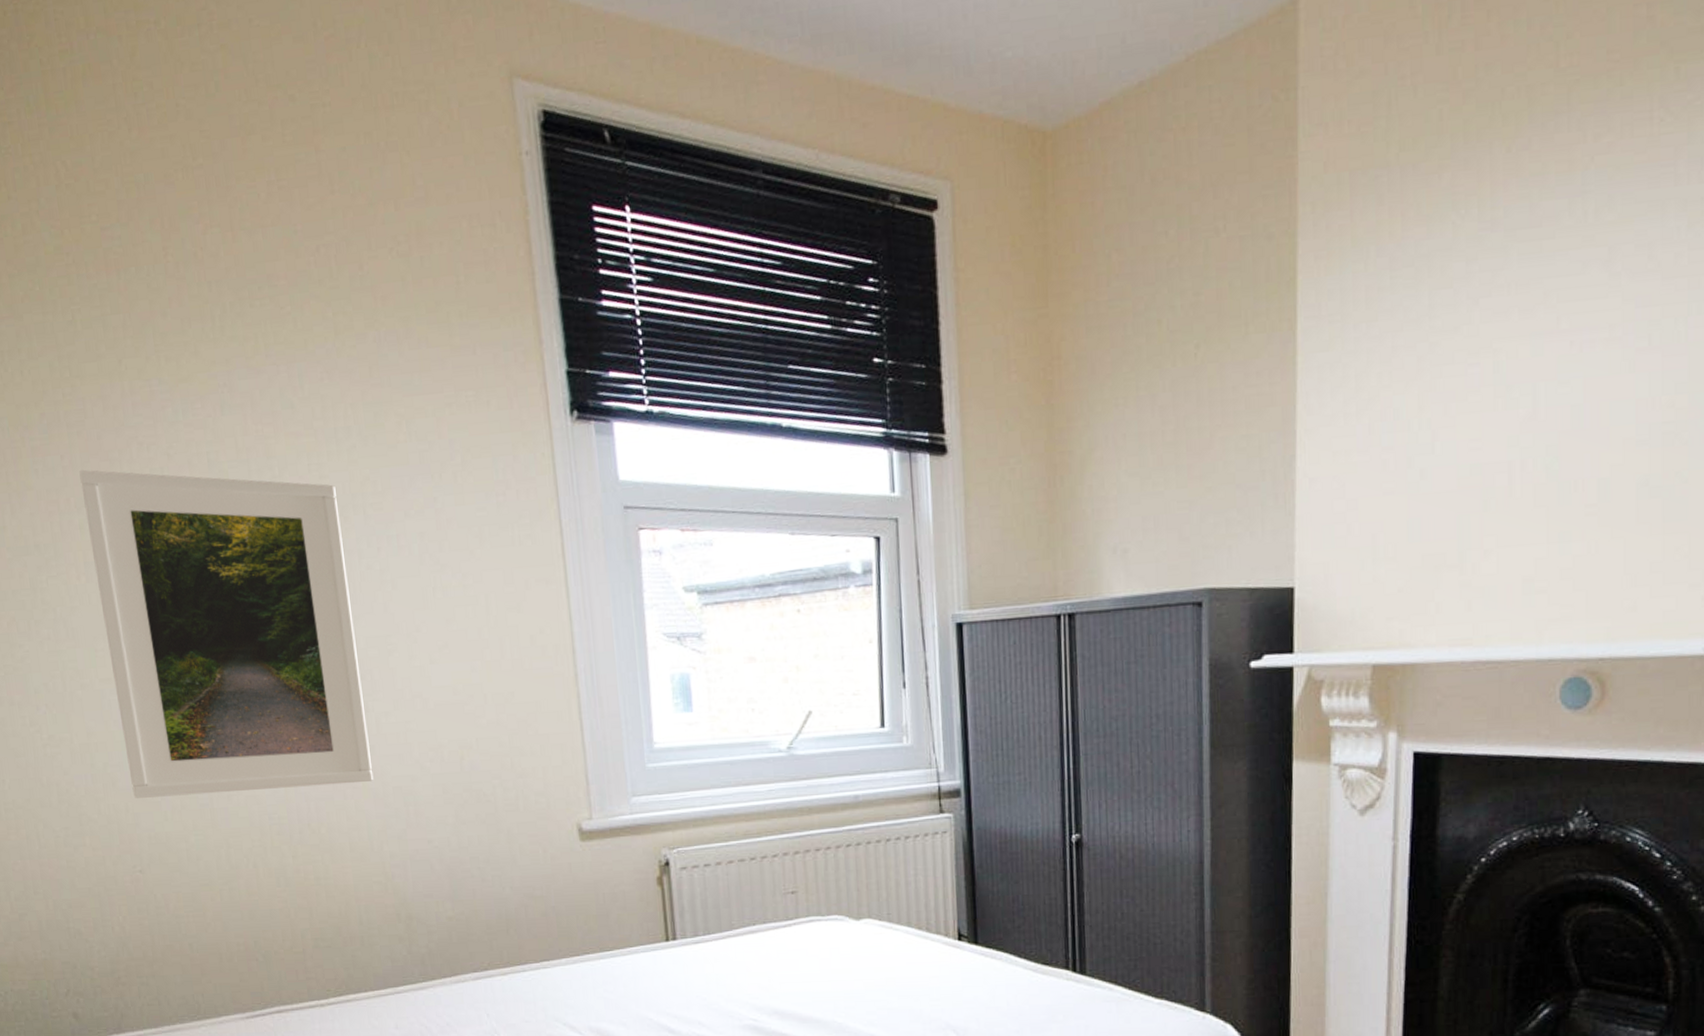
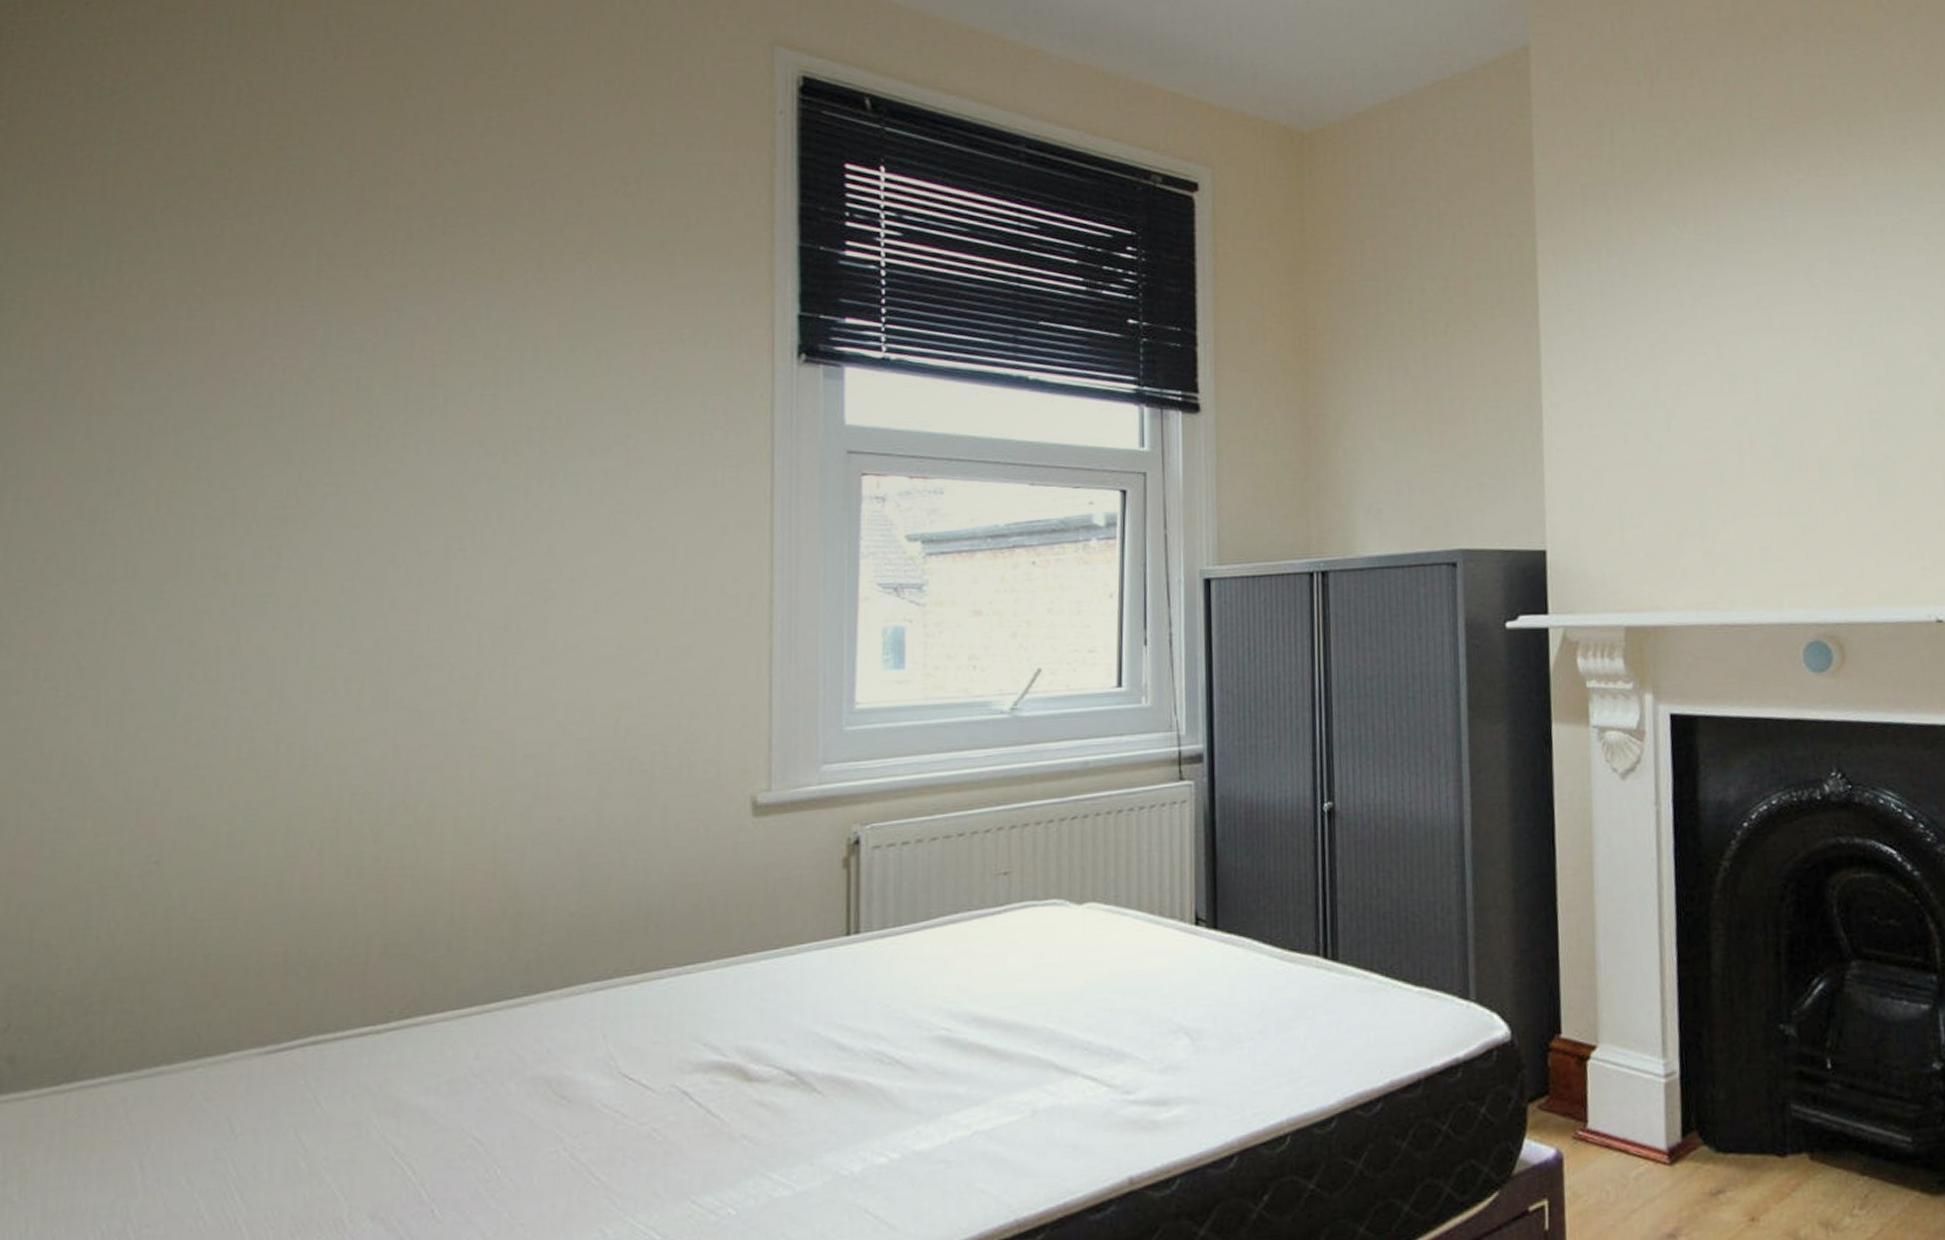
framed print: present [79,469,374,798] -> none [169,389,510,770]

